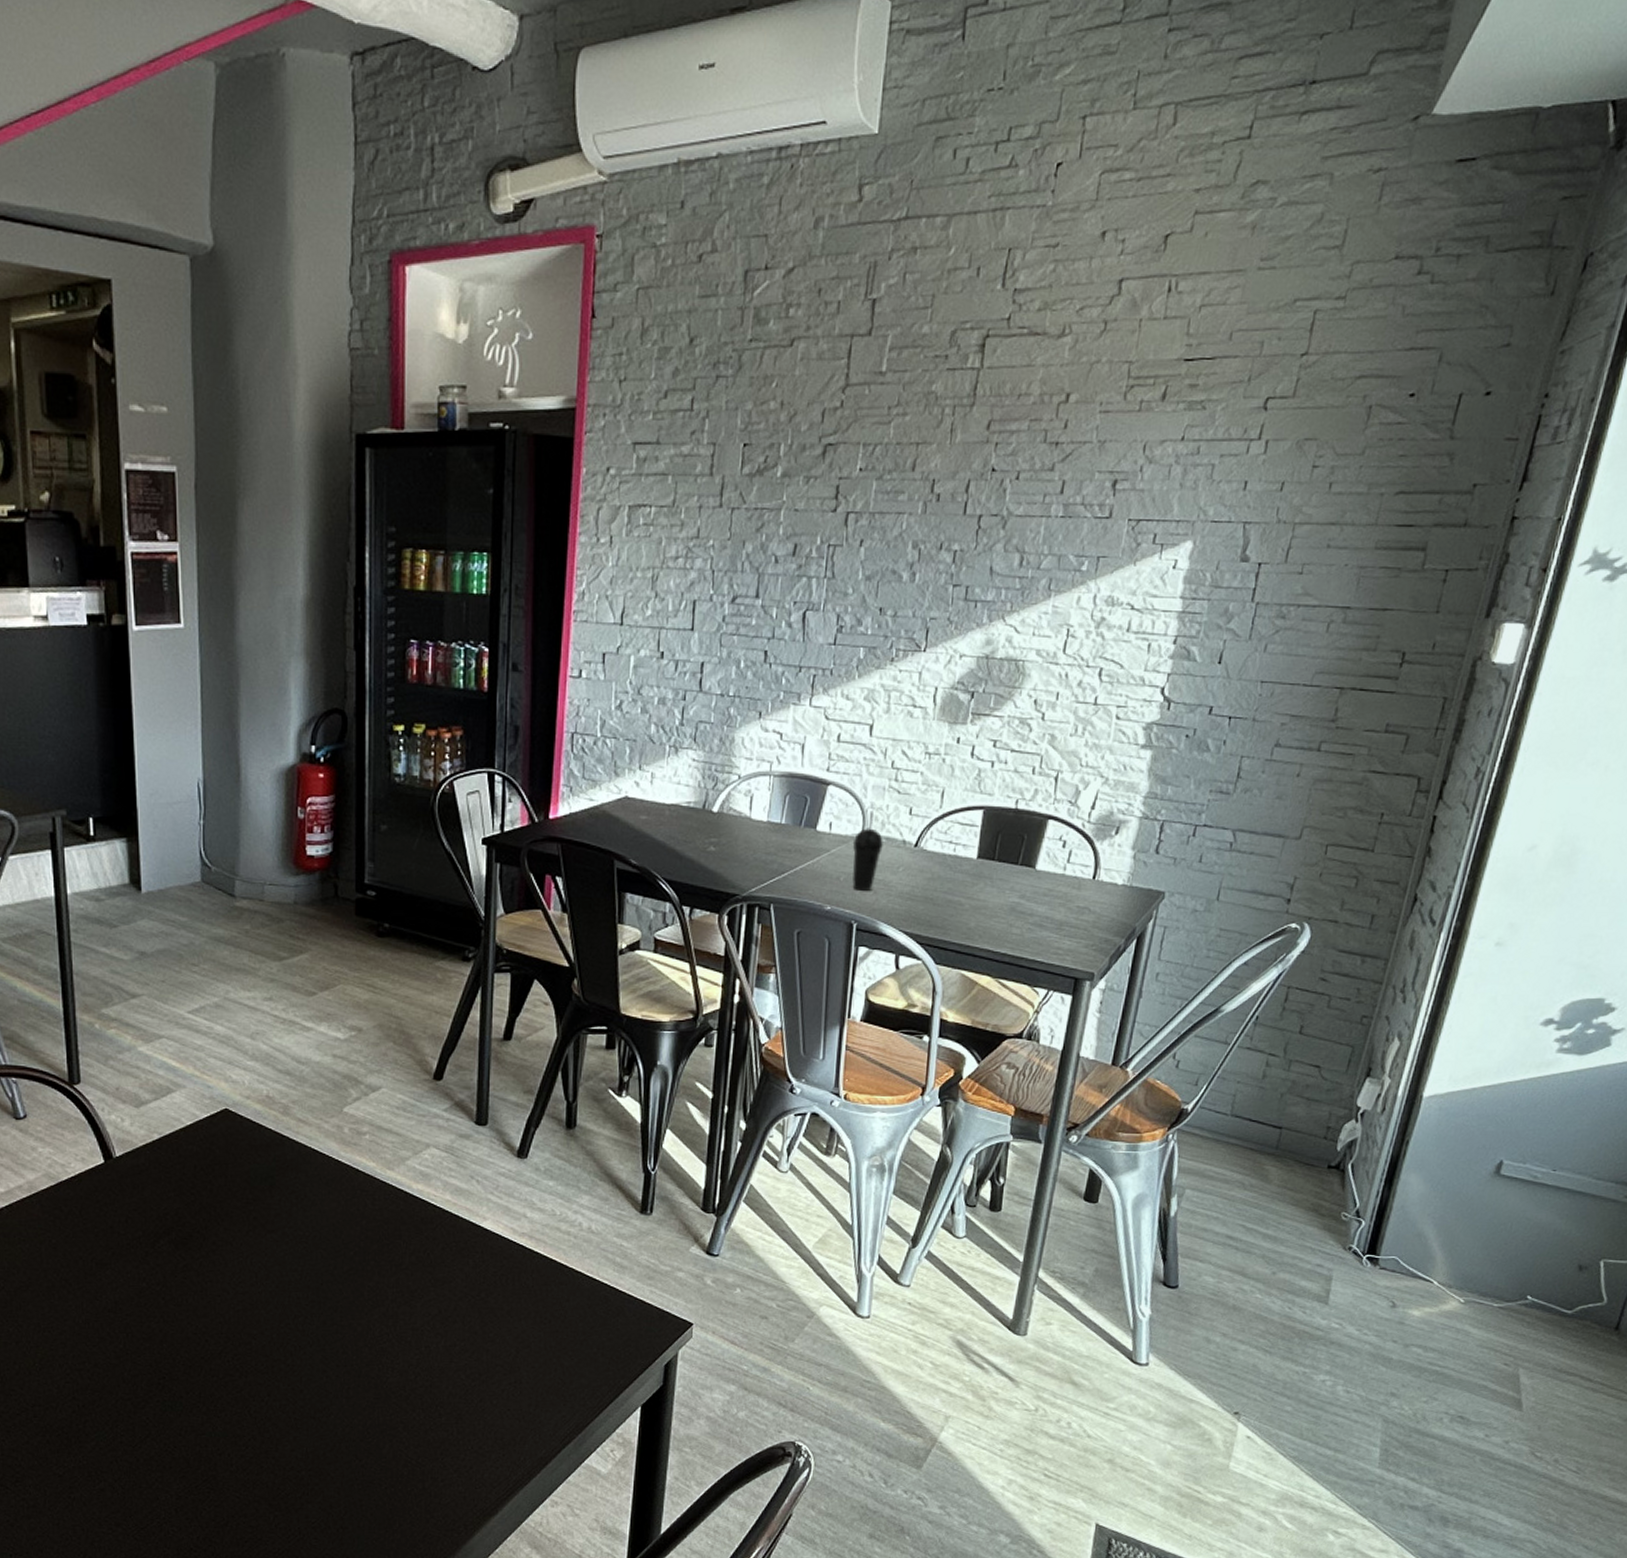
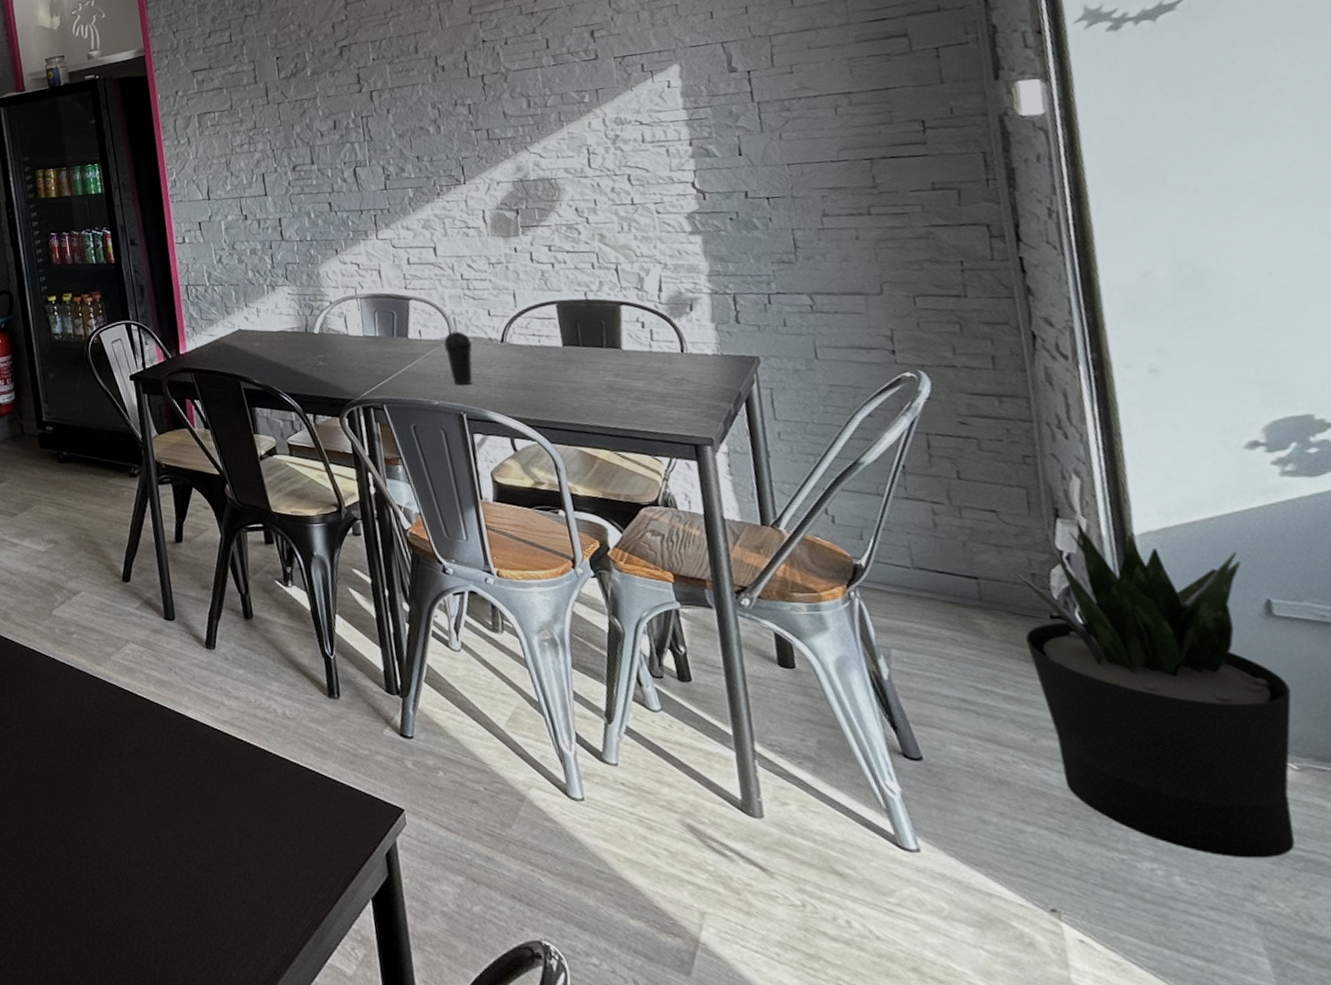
planter: none [1285,1084,1495,1372] -> present [1010,524,1295,859]

